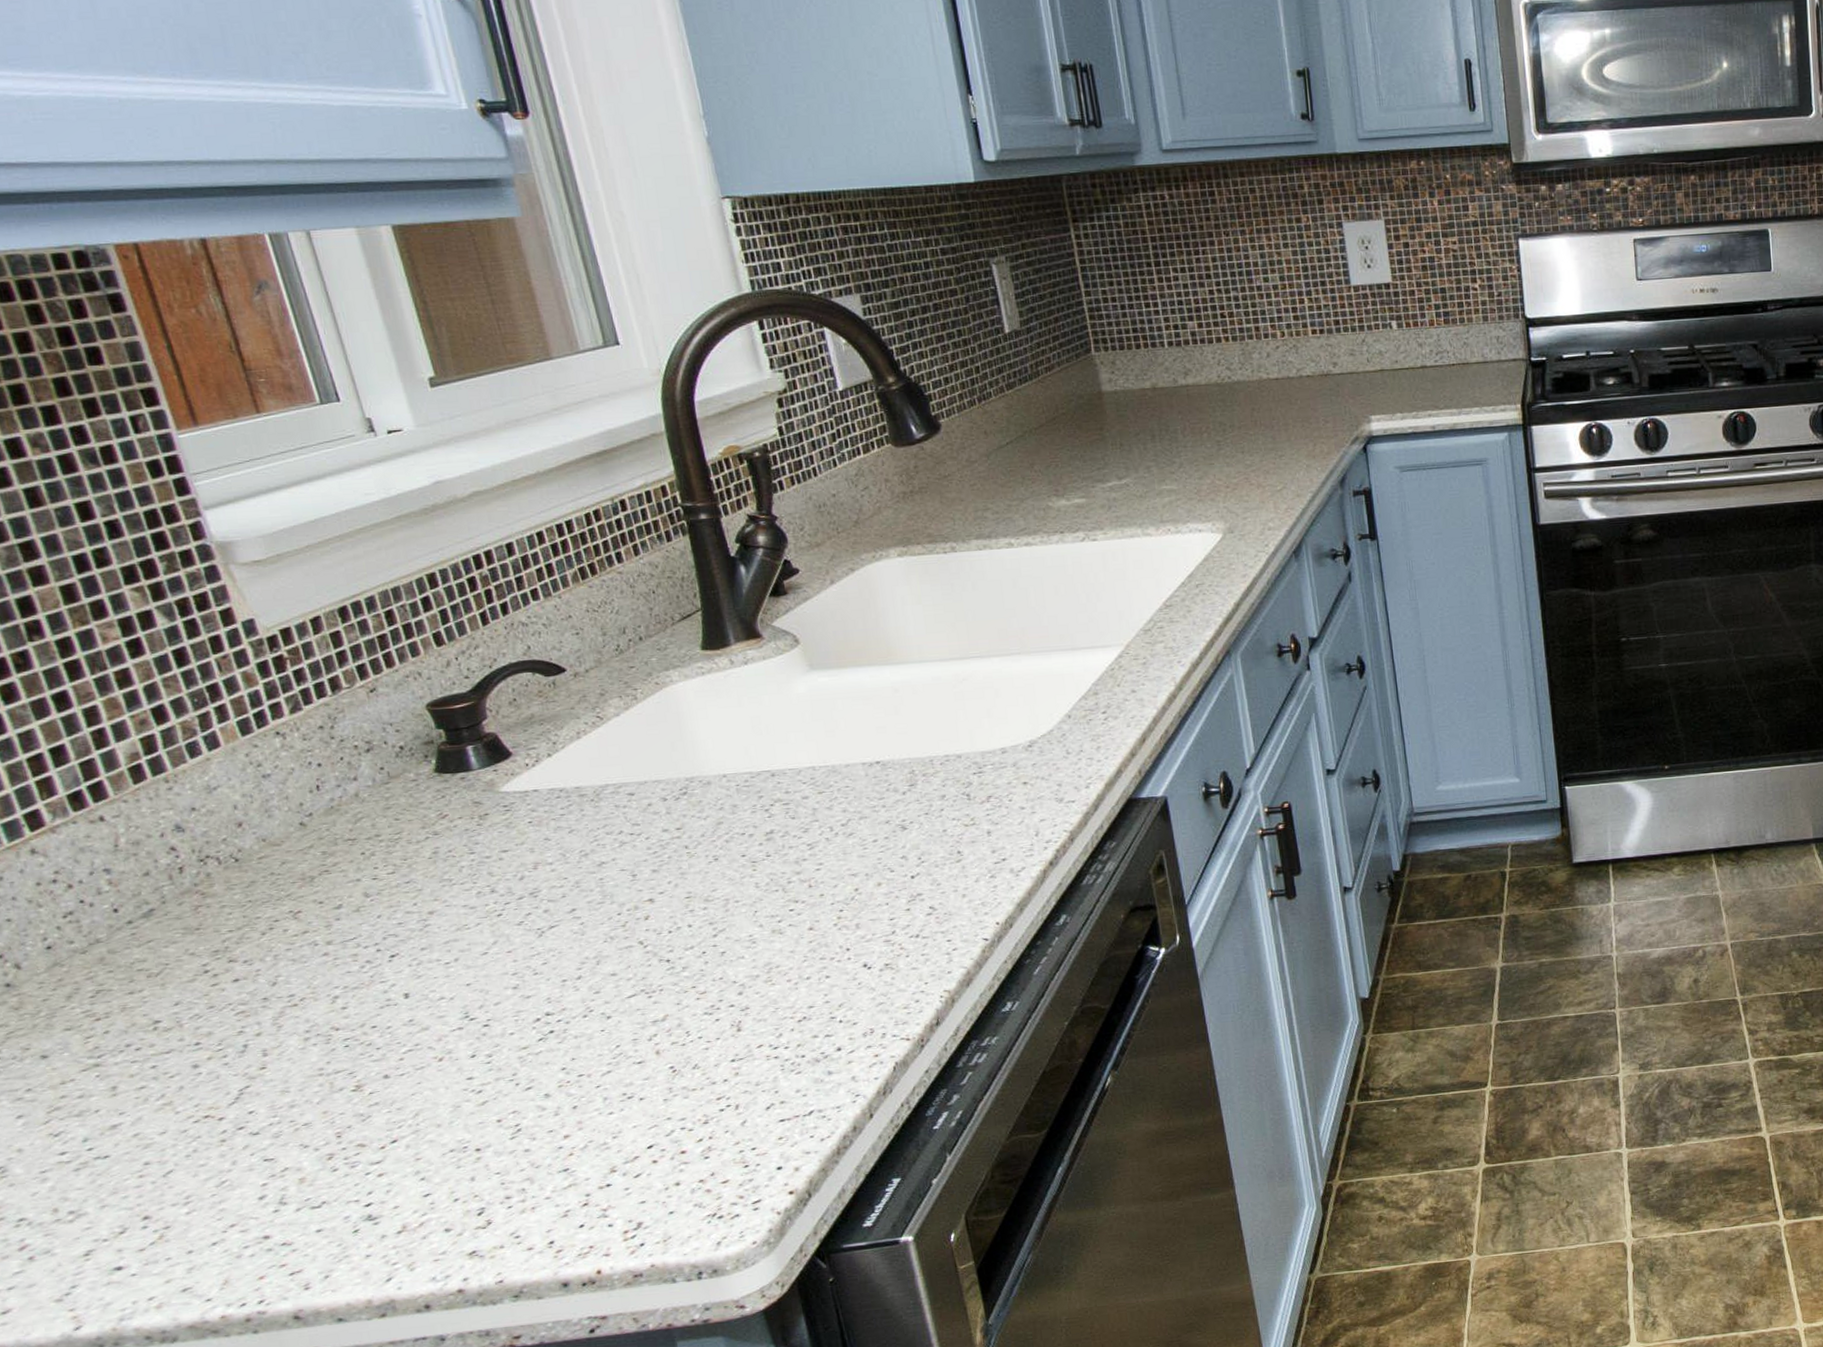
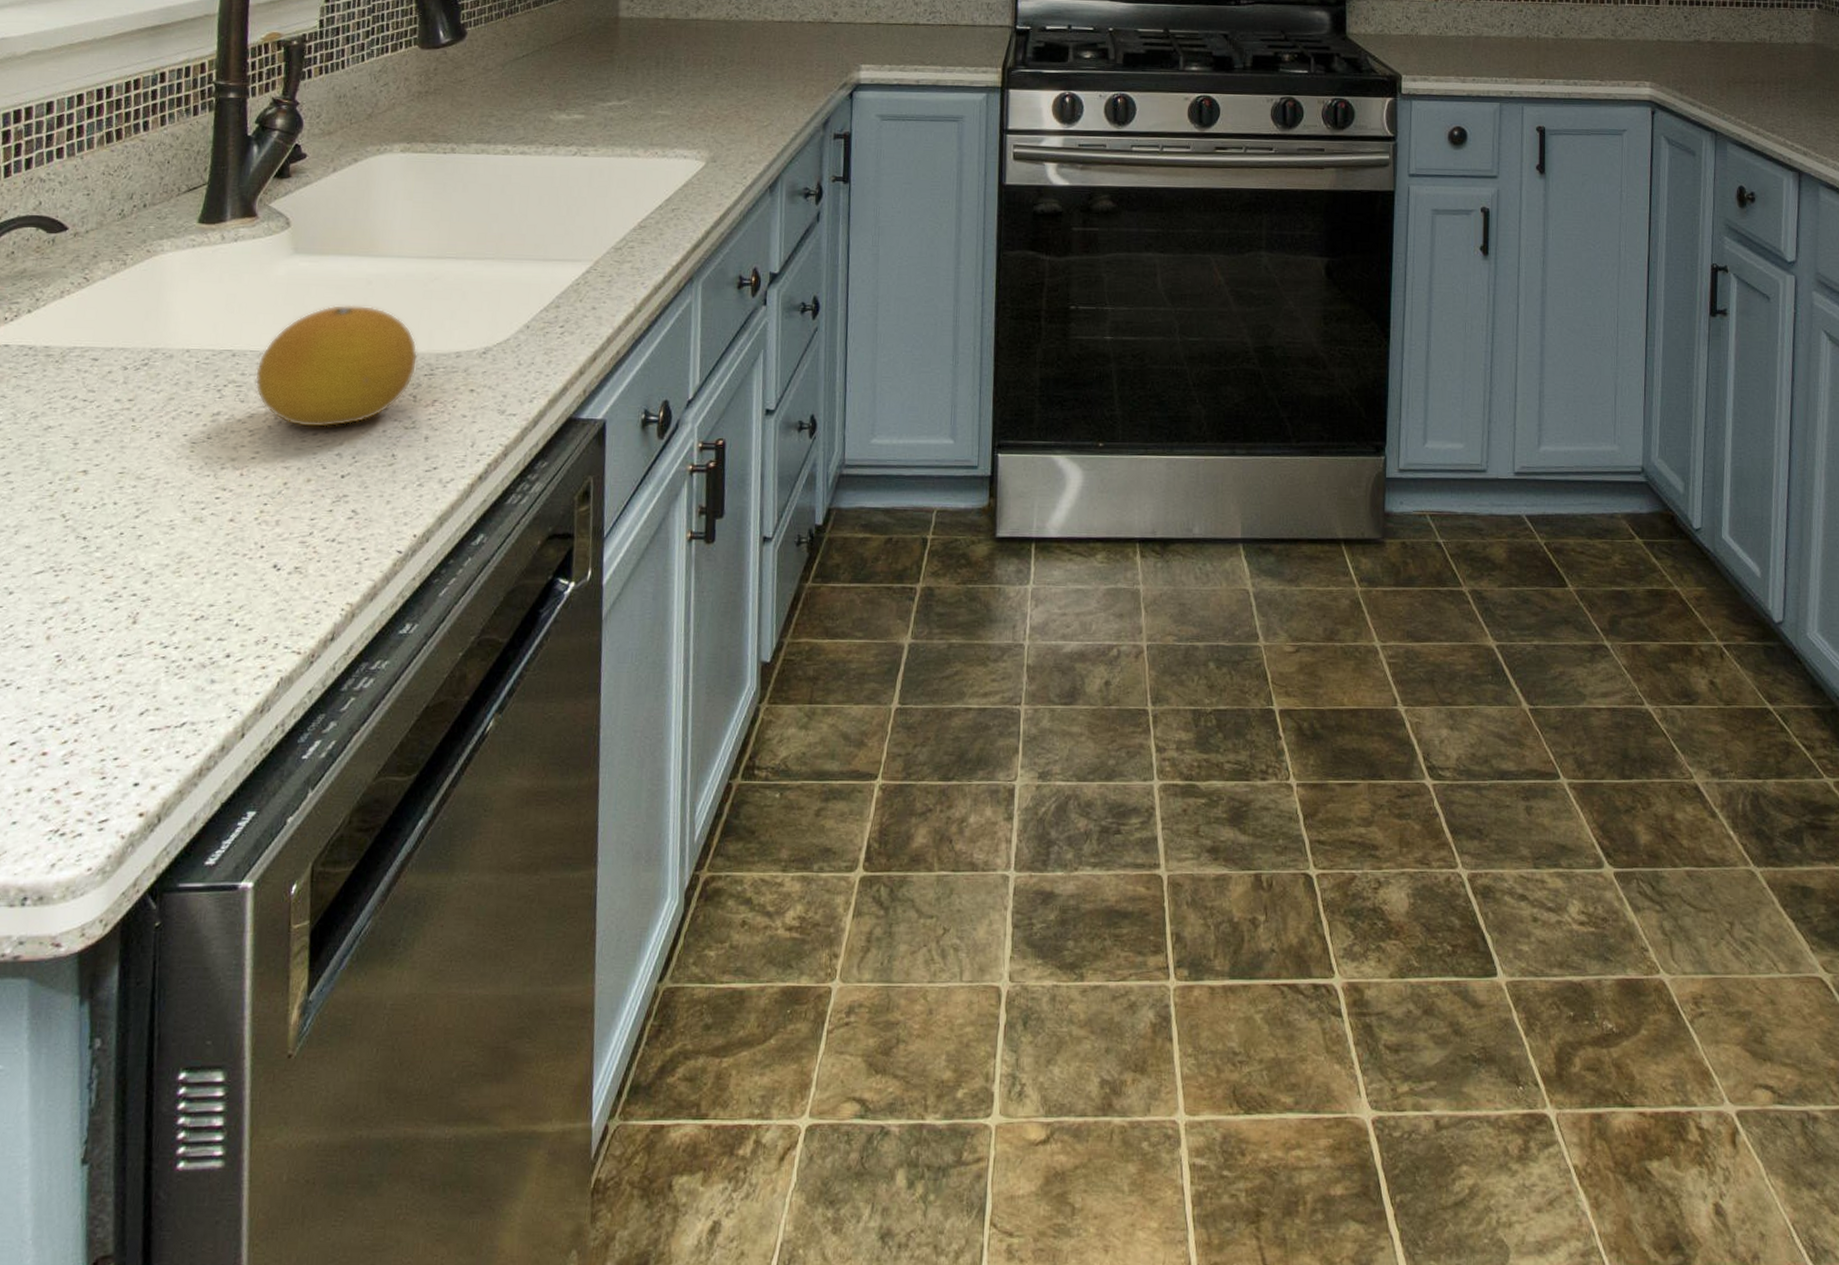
fruit: none [799,713,964,836] -> present [255,304,418,428]

